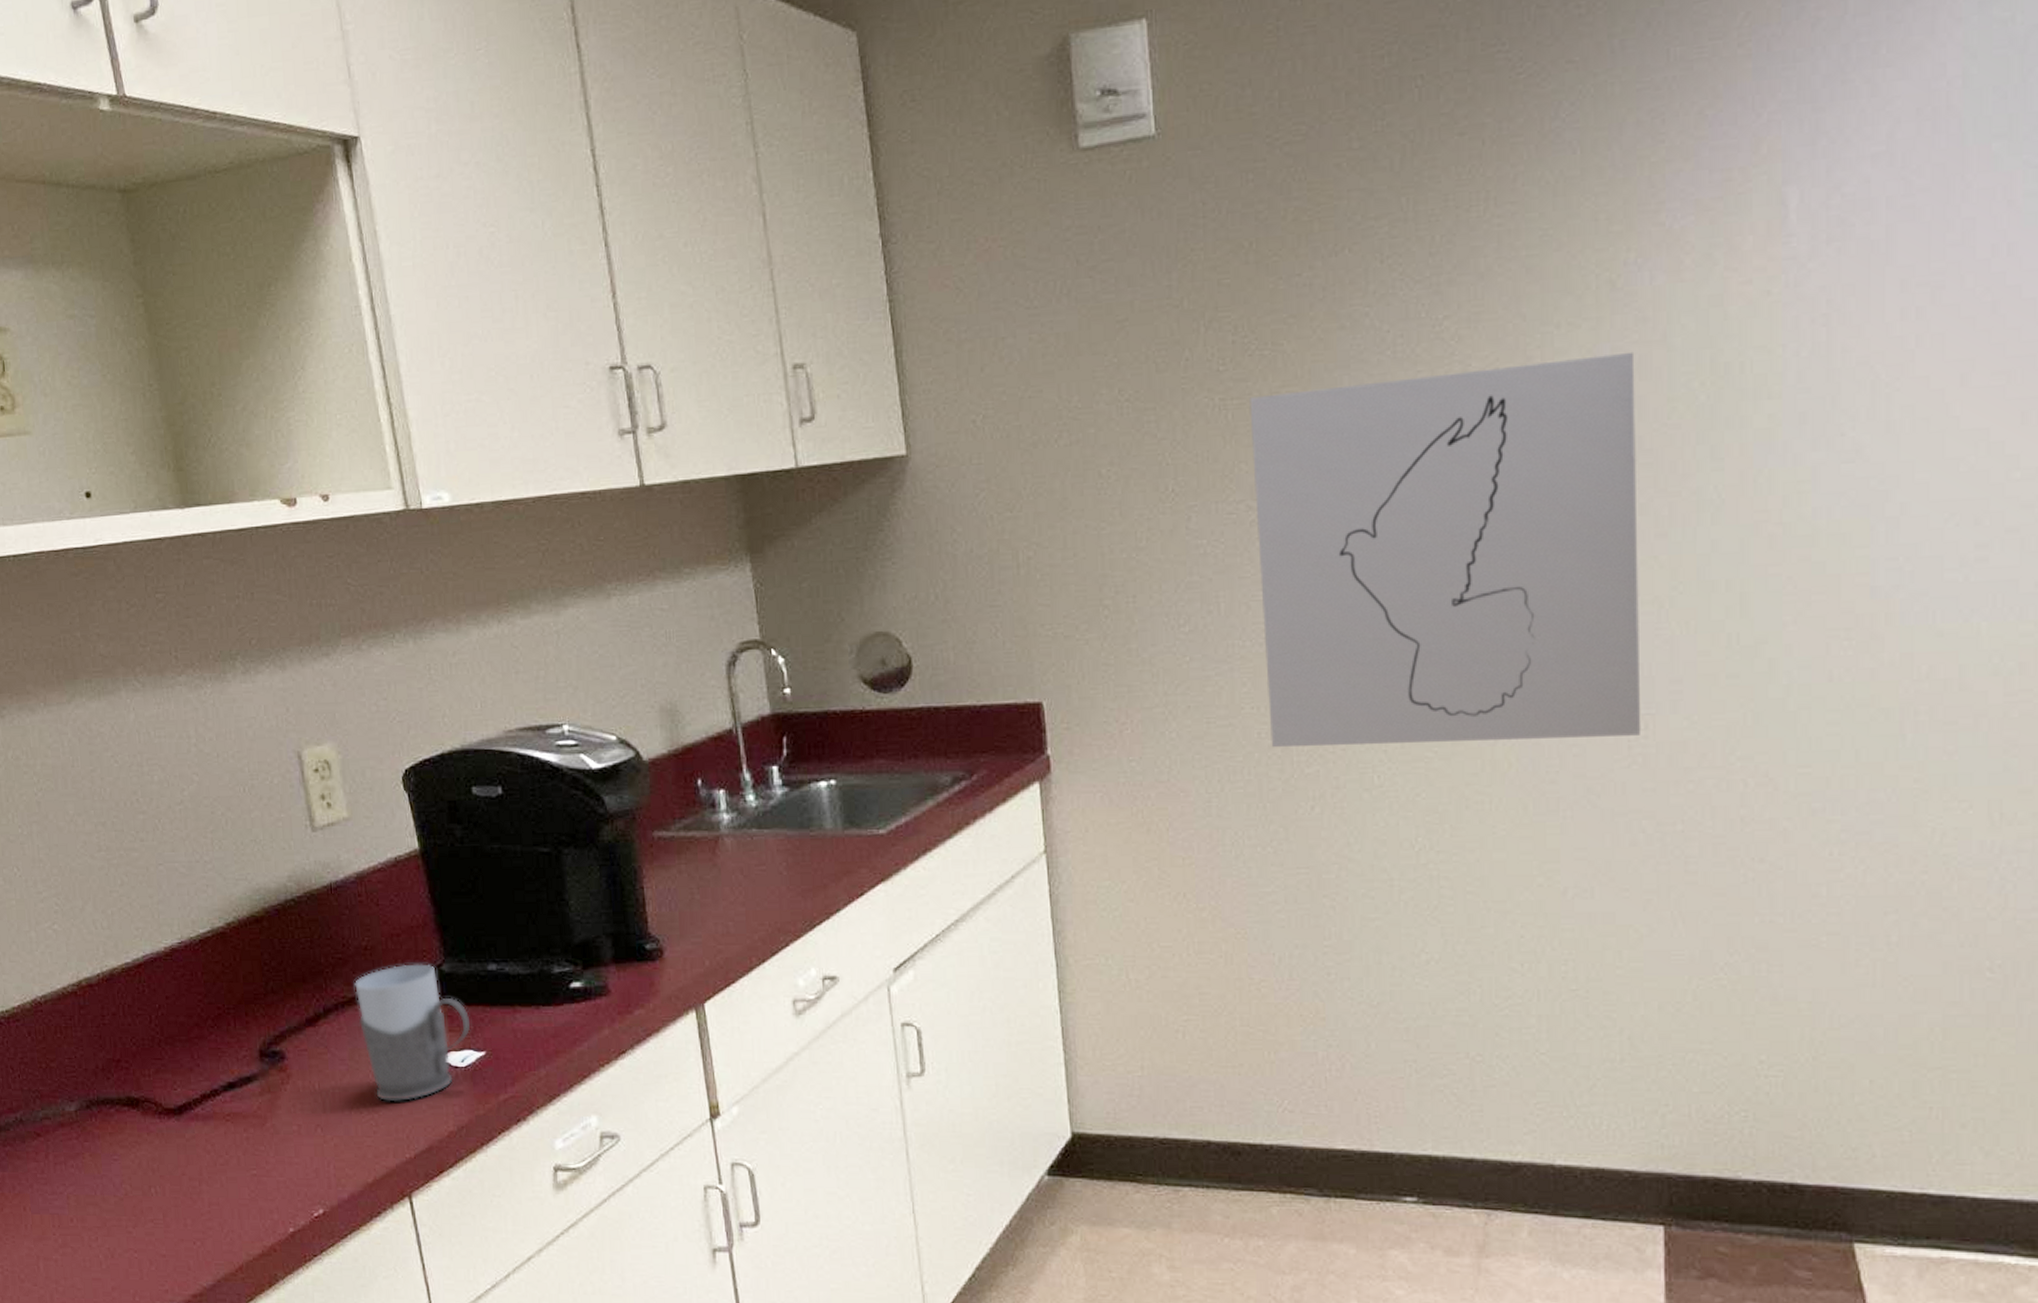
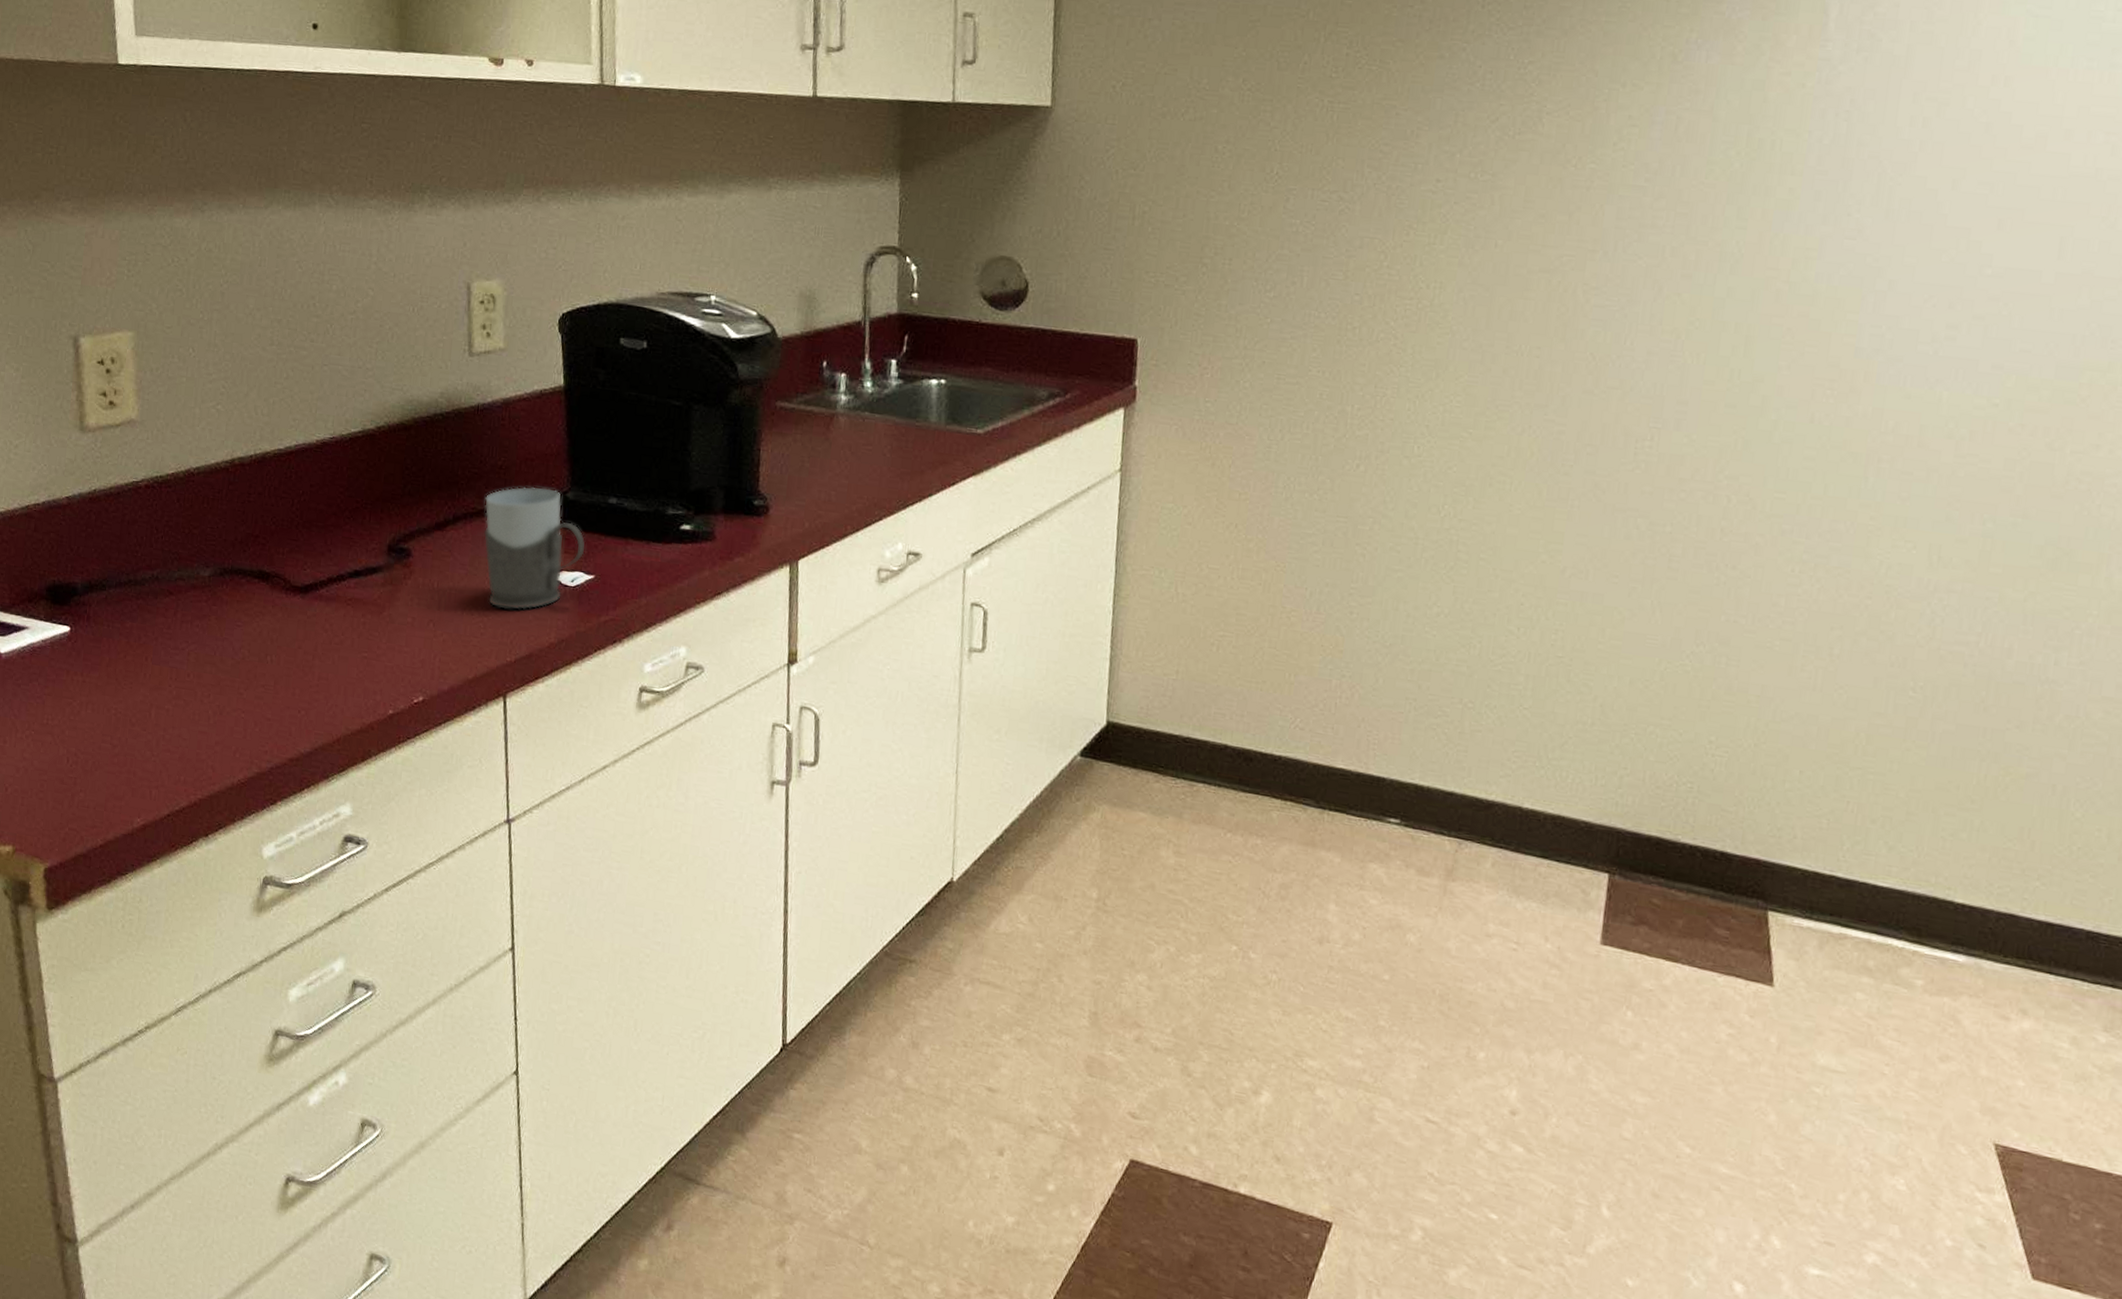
wall art: present [1249,351,1642,748] -> none [1330,104,1684,445]

